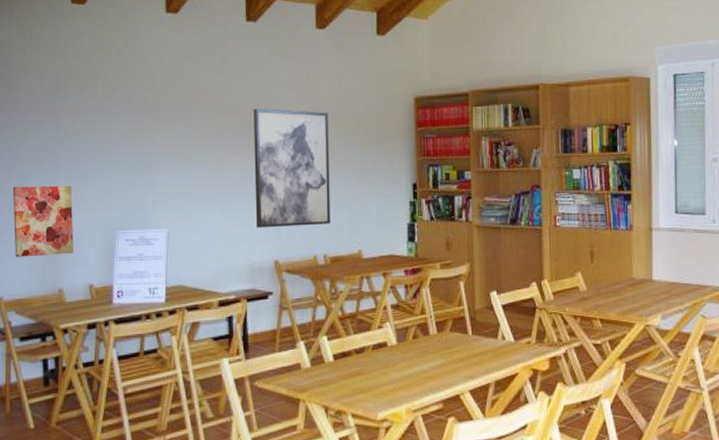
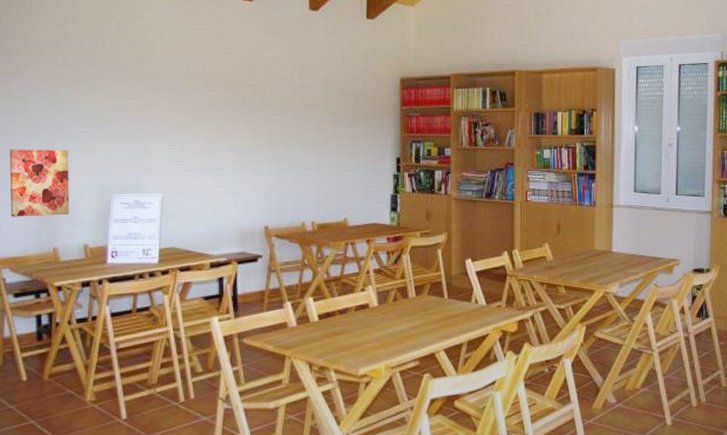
wall art: present [254,108,330,228] -> none [247,82,319,195]

